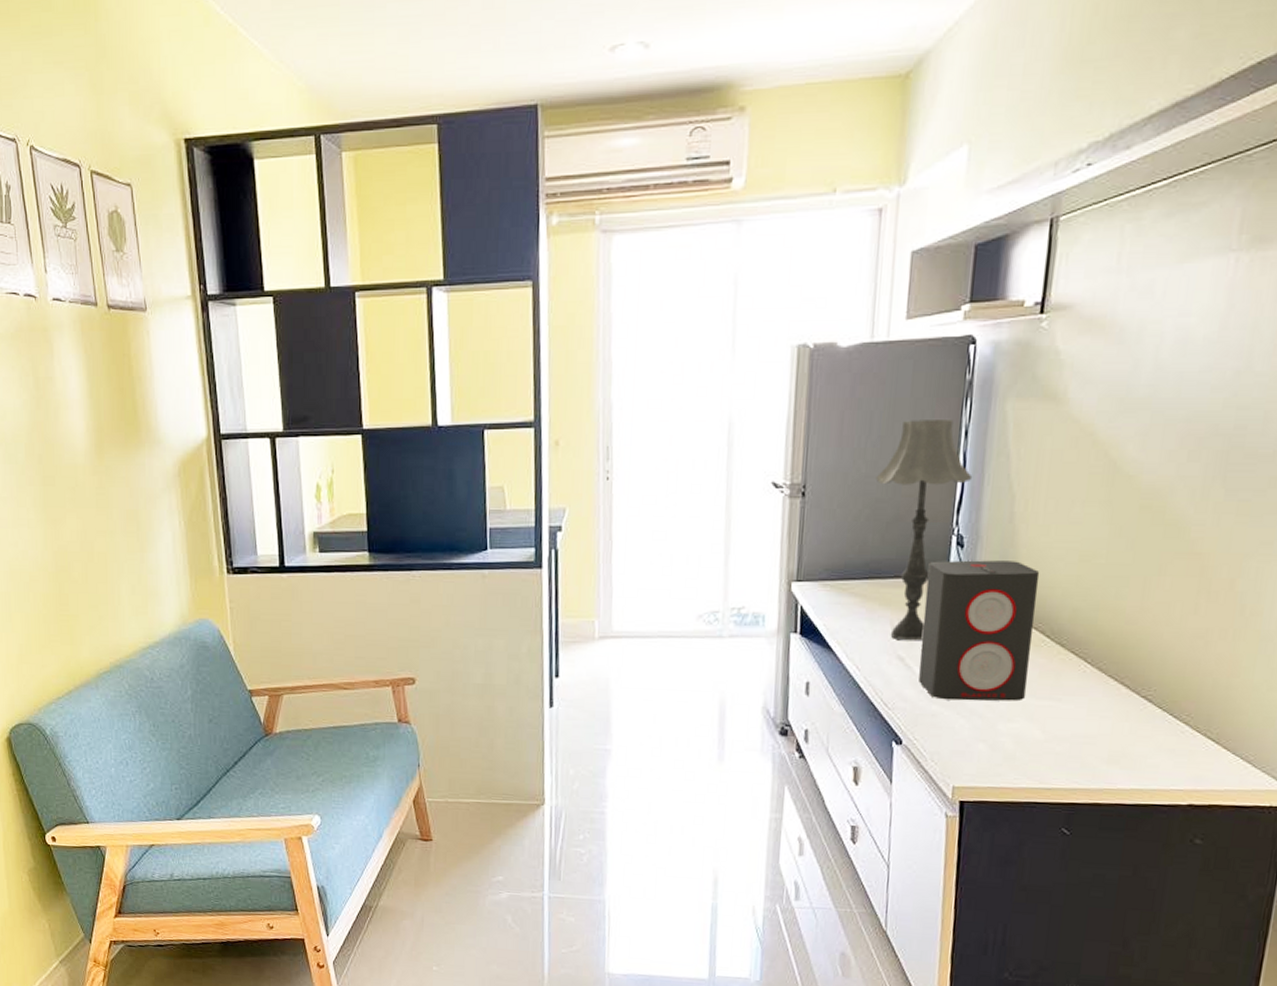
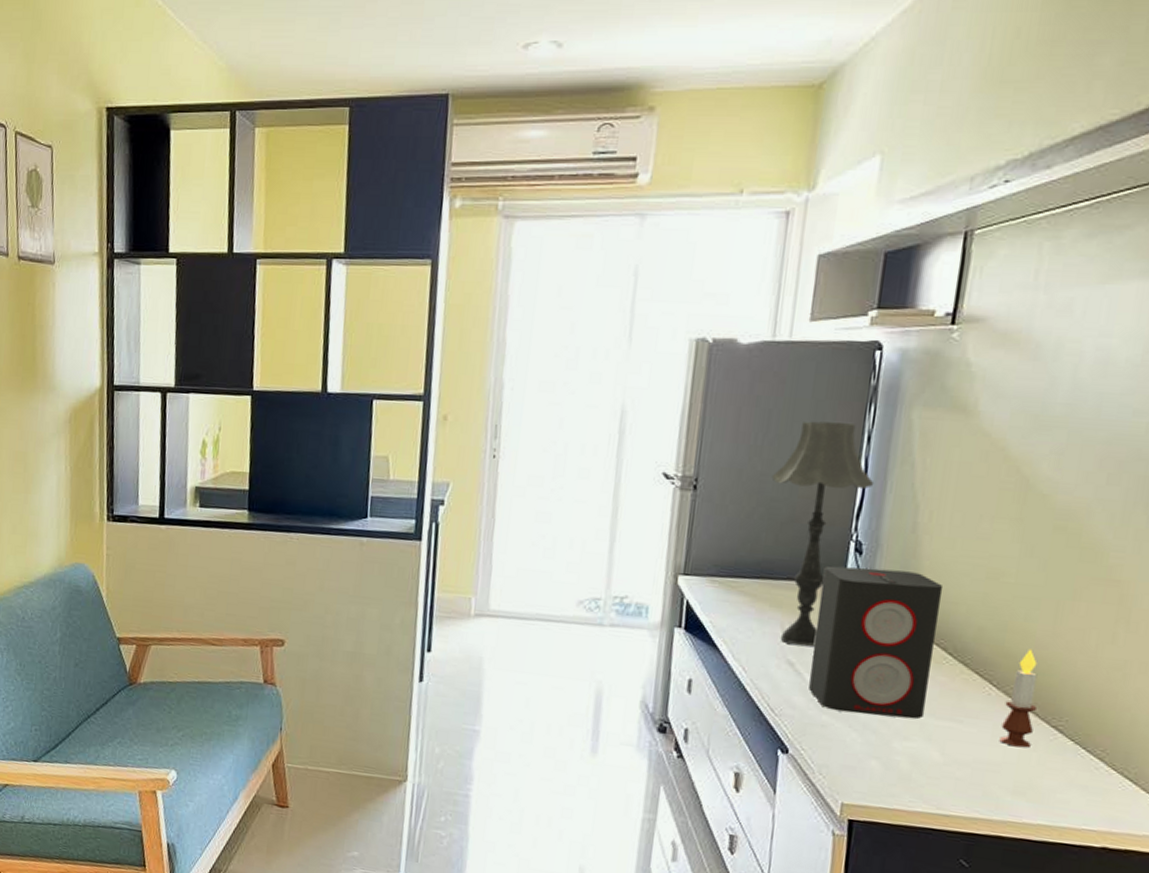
candle: none [1095,625,1128,719] -> present [999,649,1038,748]

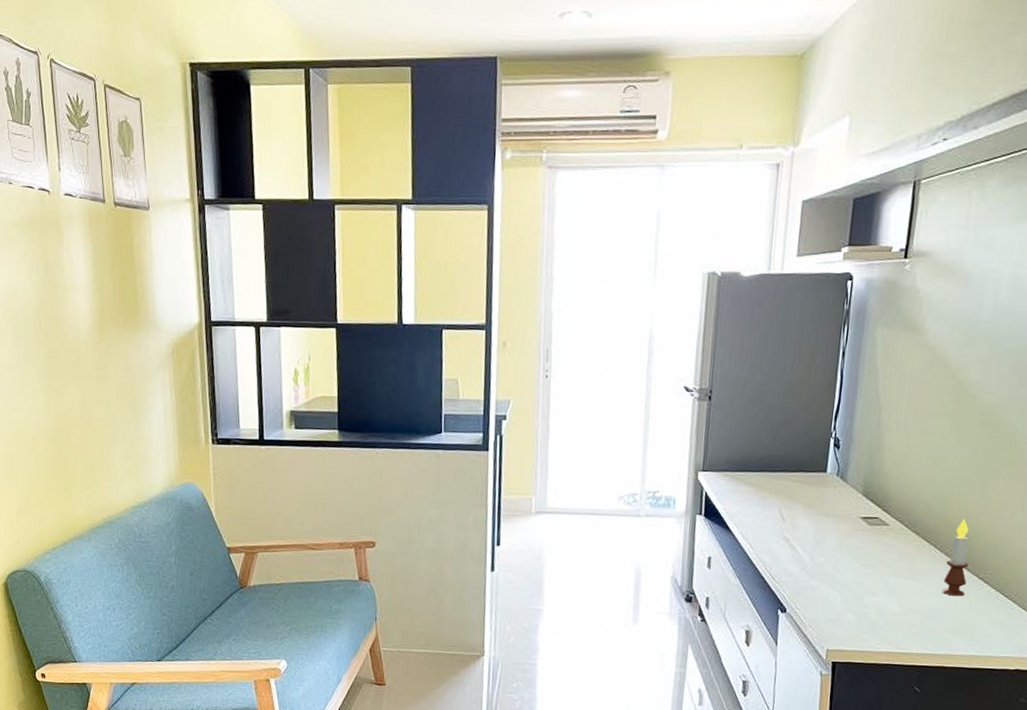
table lamp: present [771,421,874,647] -> none [769,340,848,526]
speaker: present [809,565,944,719] -> none [801,459,901,579]

